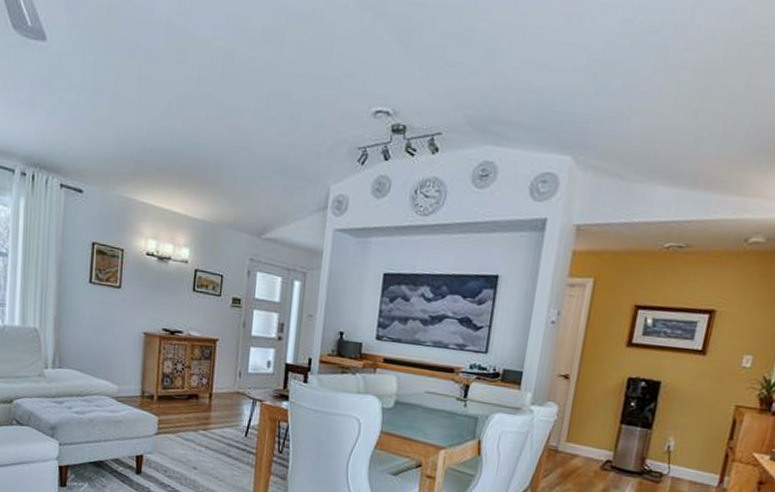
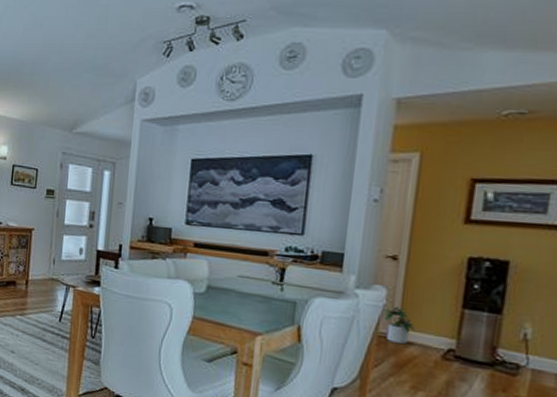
potted plant: none [553,421,580,457] -> present [382,306,415,345]

